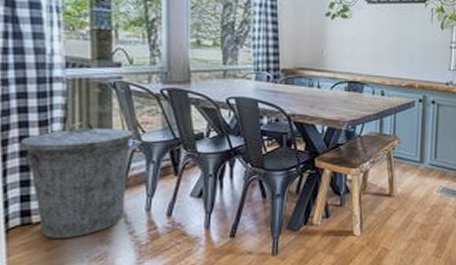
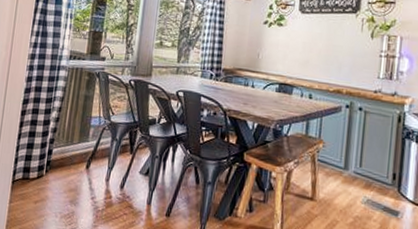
trash can: present [20,122,133,238] -> none [32,101,106,195]

